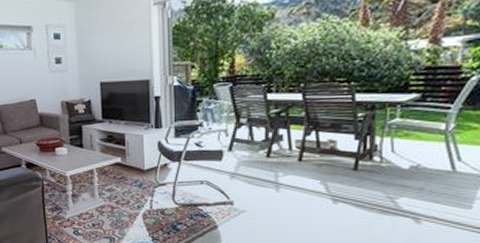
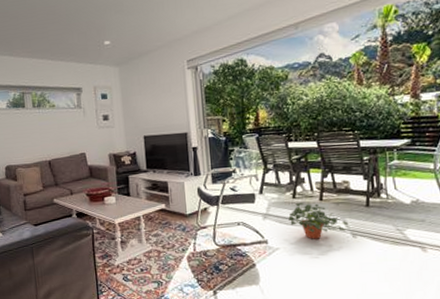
potted plant: none [259,163,330,203] -> present [288,203,349,239]

